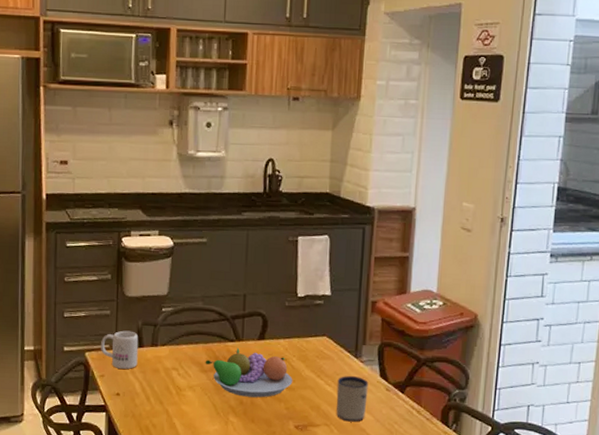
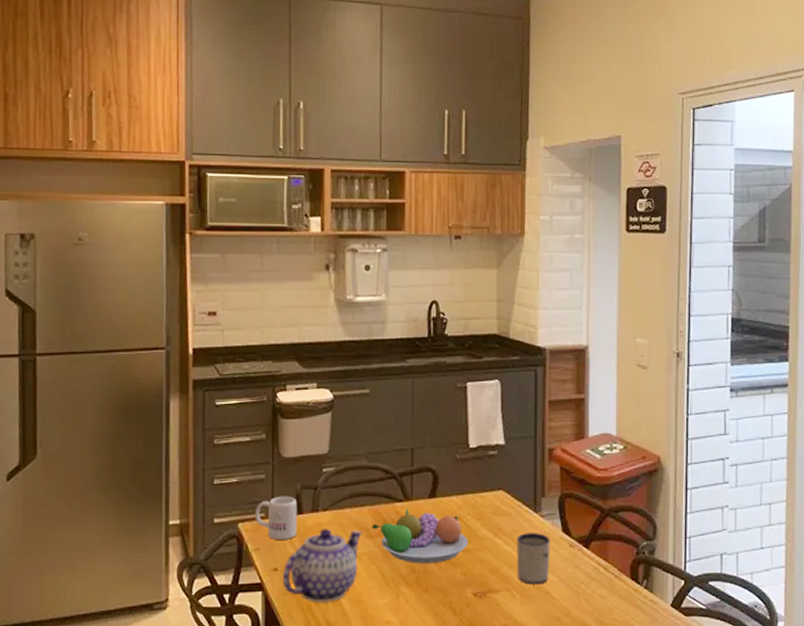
teapot: none [123,362,196,426] -> present [282,529,362,602]

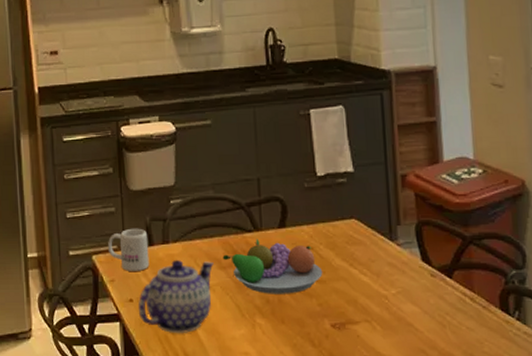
mug: present [517,533,550,585] -> none [373,262,411,316]

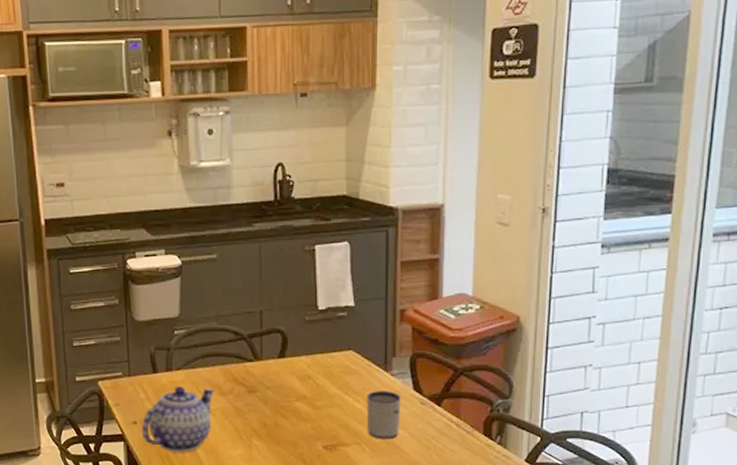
mug: present [108,228,150,271] -> none [113,356,153,396]
fruit bowl: present [222,238,323,294] -> none [223,367,319,419]
mug: none [373,262,411,316] -> present [366,391,401,439]

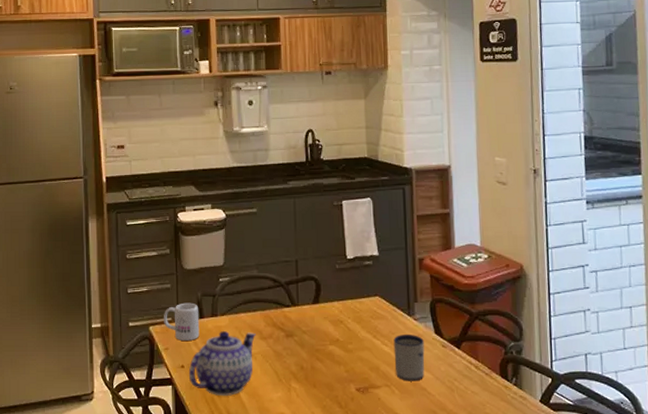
mug: none [113,356,153,396] -> present [164,302,200,340]

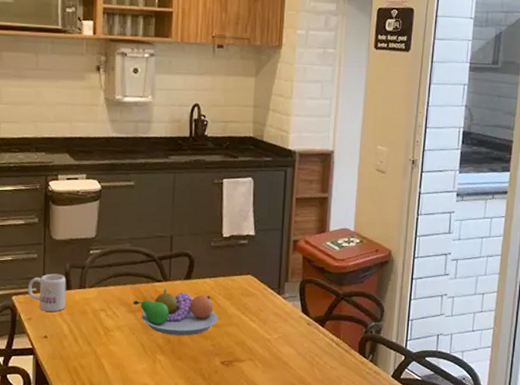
teapot: present [188,331,256,396] -> none [51,303,124,366]
fruit bowl: none [264,312,350,362] -> present [133,287,219,336]
mug: present [393,335,425,381] -> none [260,312,291,356]

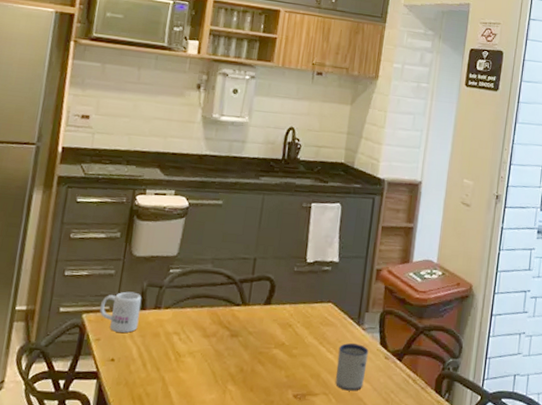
fruit bowl: present [133,287,219,336] -> none [208,312,296,365]
mug: none [260,312,291,356] -> present [335,343,369,391]

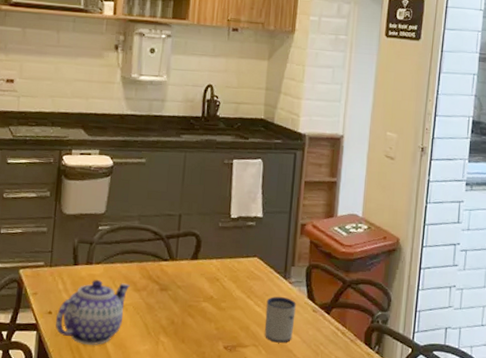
mug: present [100,291,142,333] -> none [35,248,74,287]
teapot: none [117,325,199,395] -> present [55,280,130,345]

